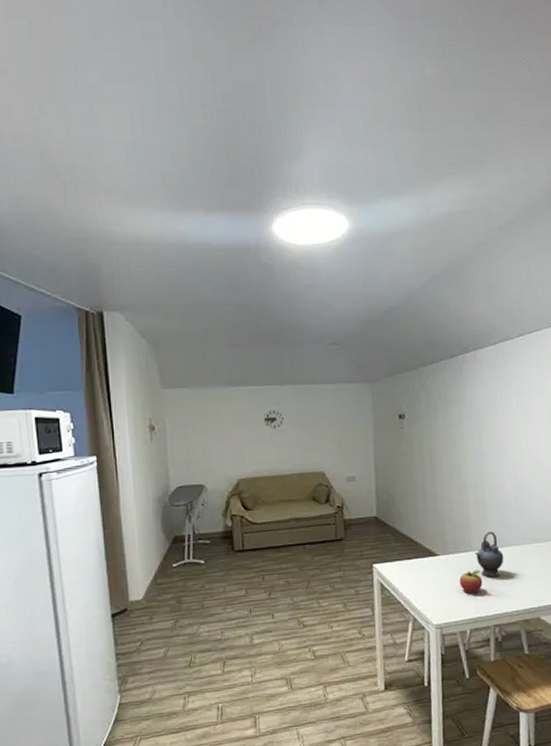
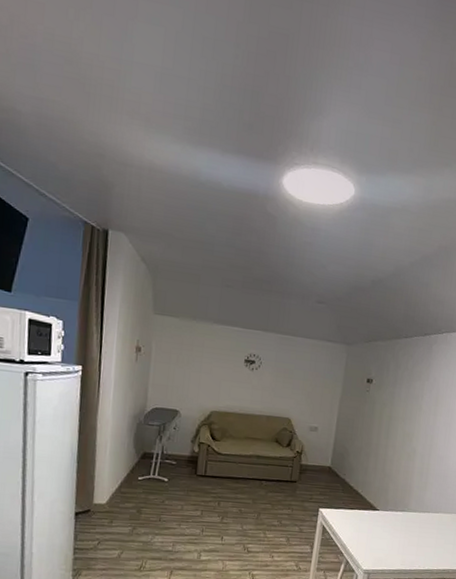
fruit: present [459,570,483,593] -> none [392,528,413,548]
teapot: present [474,531,504,577] -> none [410,497,436,537]

